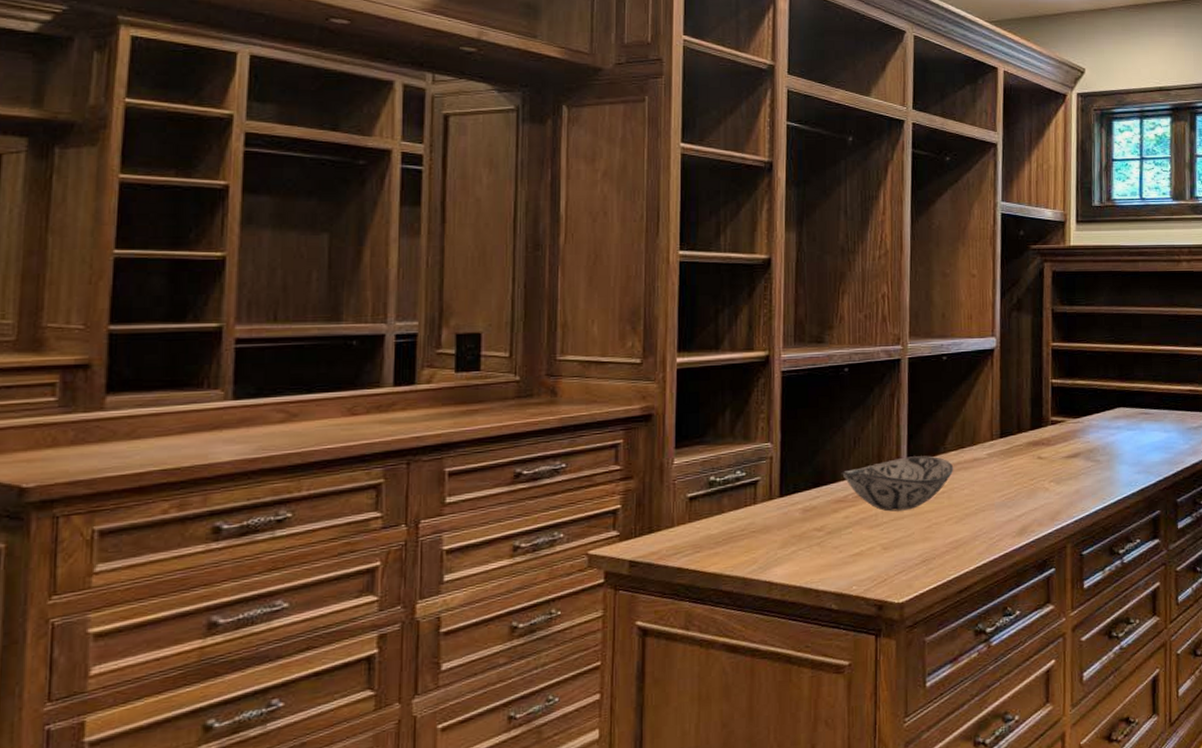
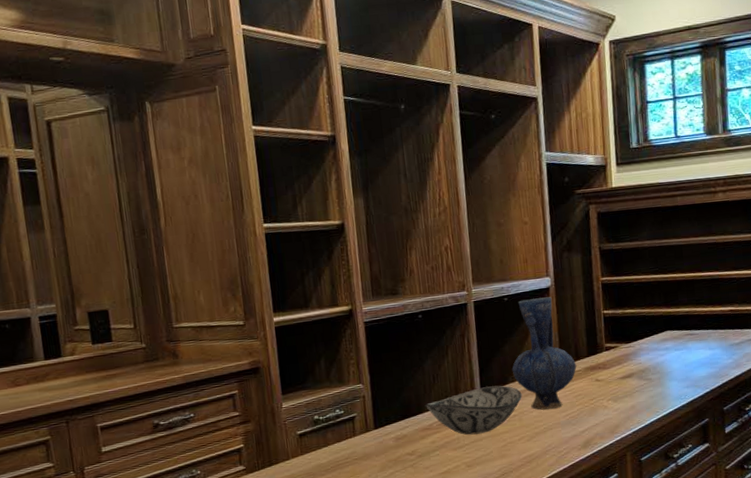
vase: none [944,359,1018,488] -> present [512,297,577,410]

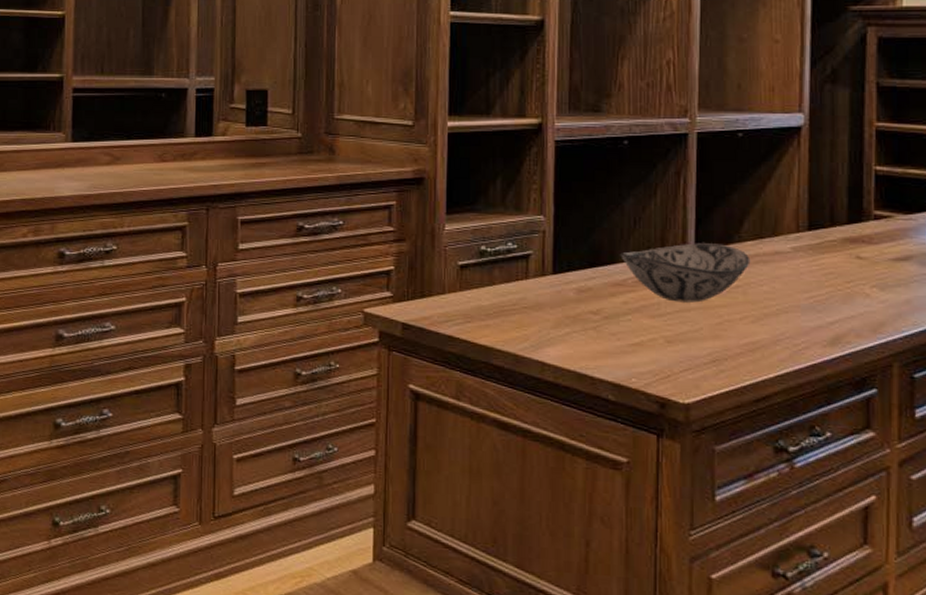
vase: present [512,297,577,410] -> none [739,138,830,286]

